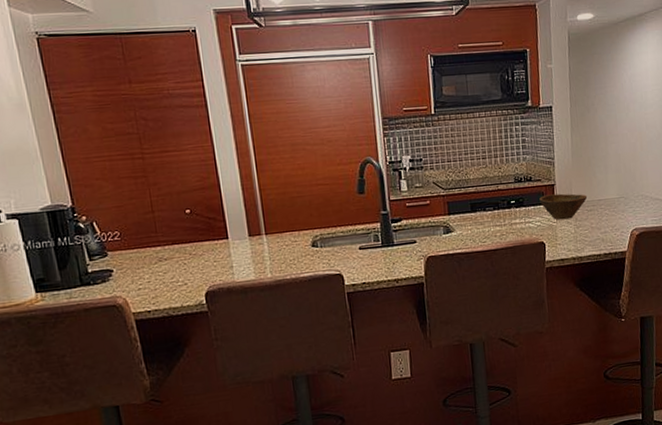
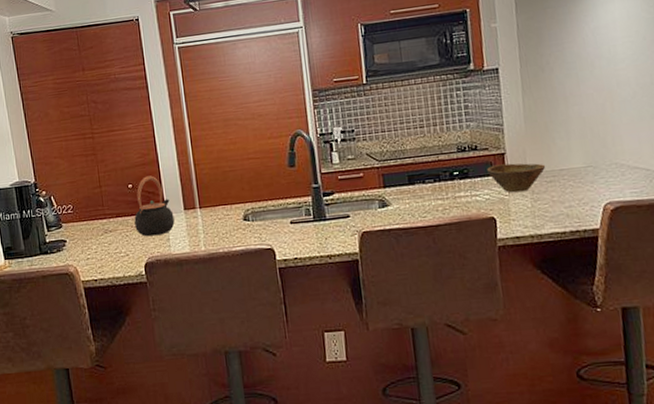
teapot: none [193,200,239,264] -> present [134,175,175,237]

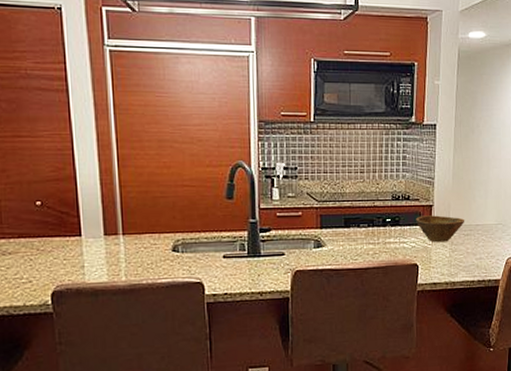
teapot: present [134,175,175,237] -> none [41,193,92,262]

